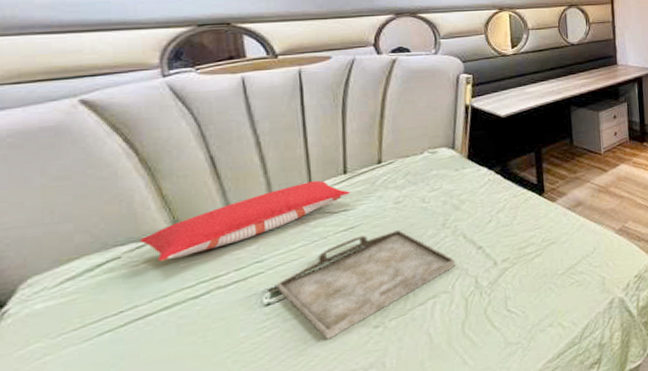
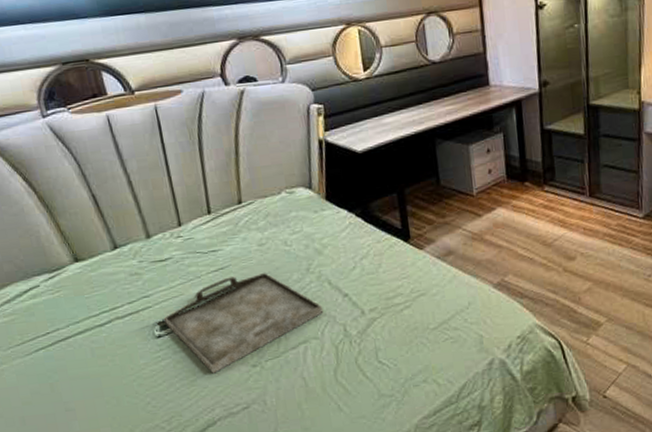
pillow: present [139,180,351,262] -> none [50,220,217,292]

